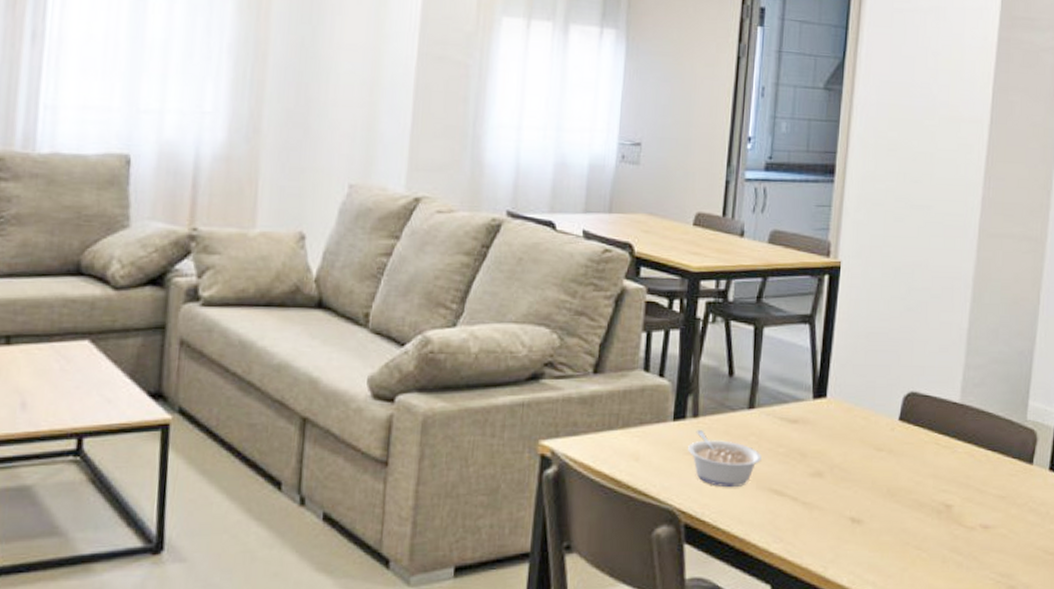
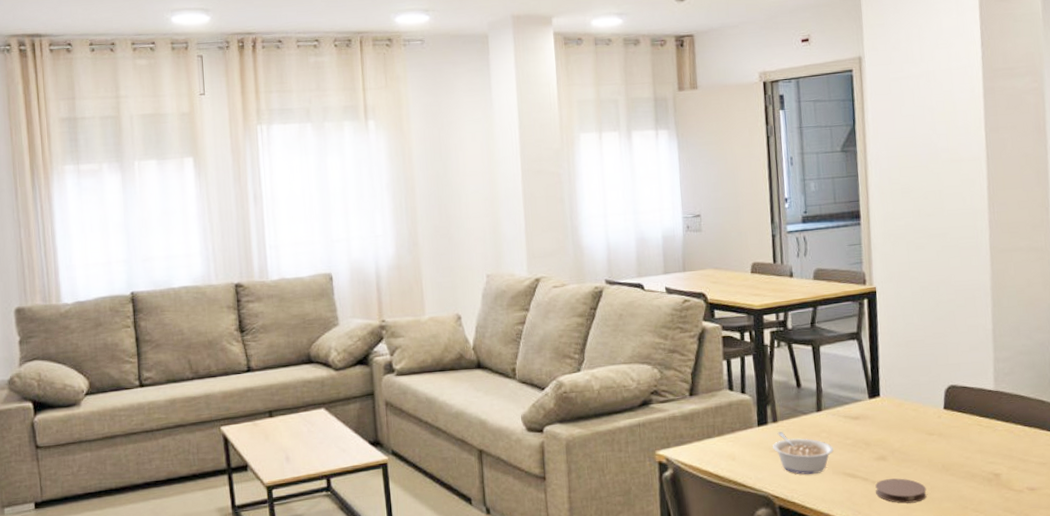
coaster: none [805,501,865,533] -> present [875,478,927,504]

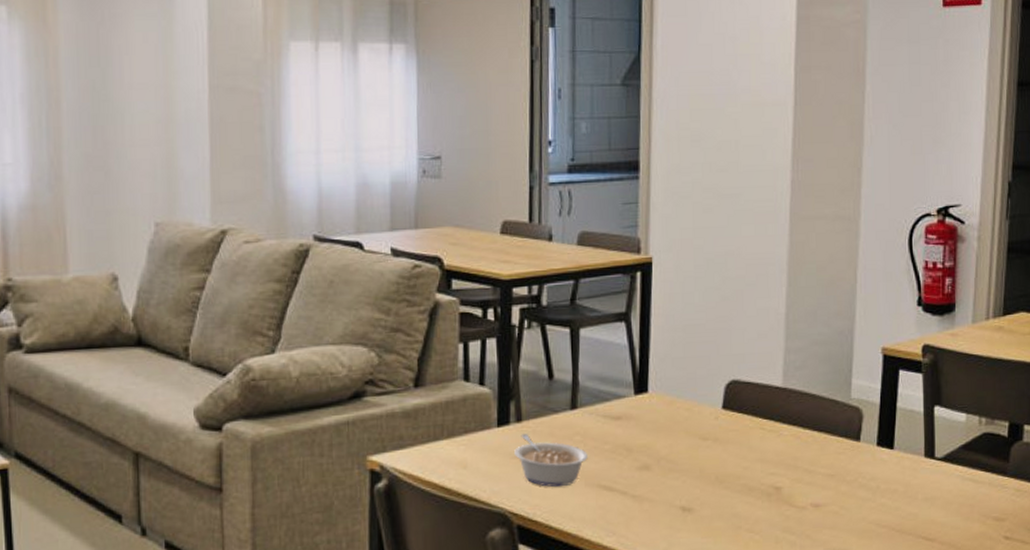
coaster: present [875,478,927,504] -> none [635,492,695,523]

